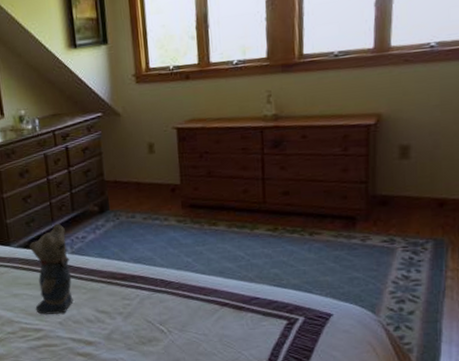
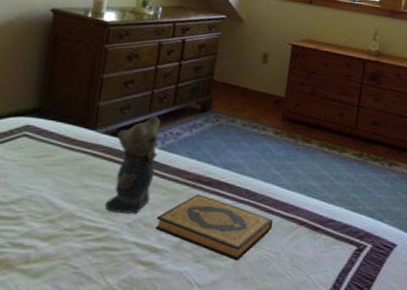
hardback book: none [83,289,195,345] -> present [155,194,274,261]

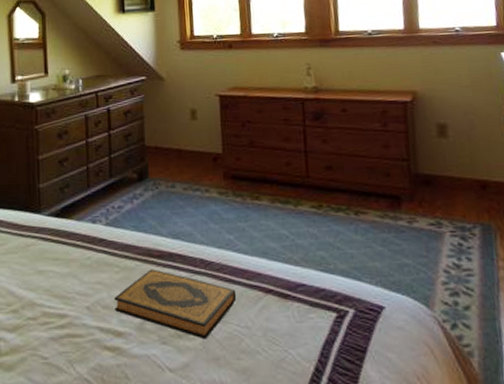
teddy bear: present [104,115,161,215] -> none [61,190,104,298]

